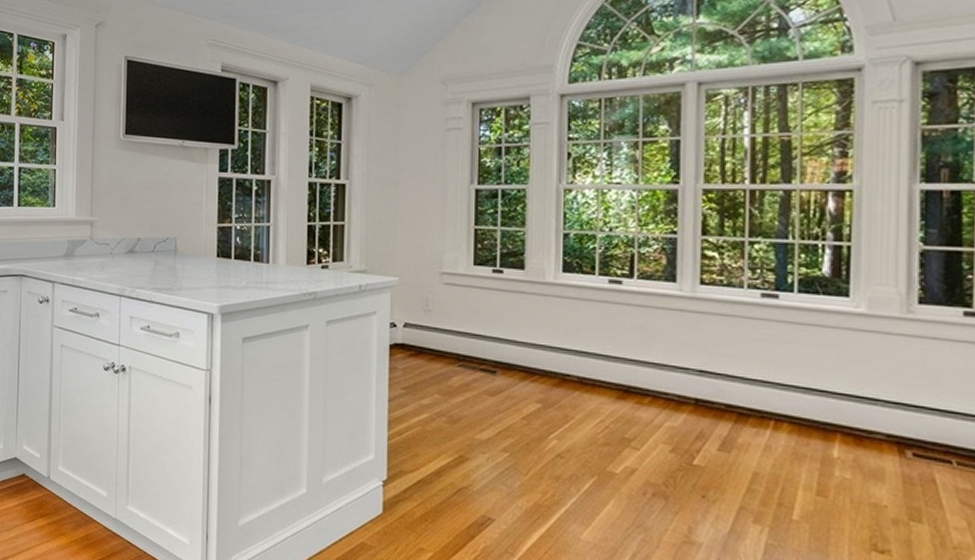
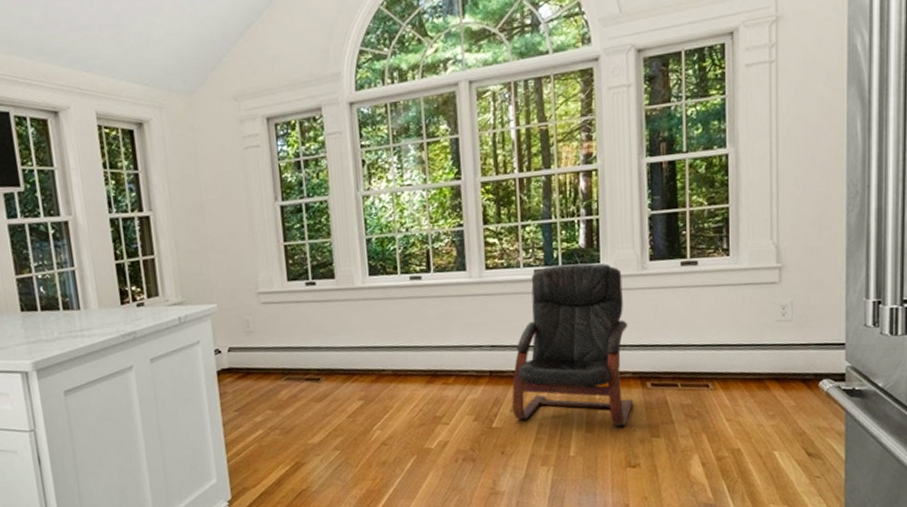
armchair: none [720,291,886,499] -> present [512,263,633,427]

